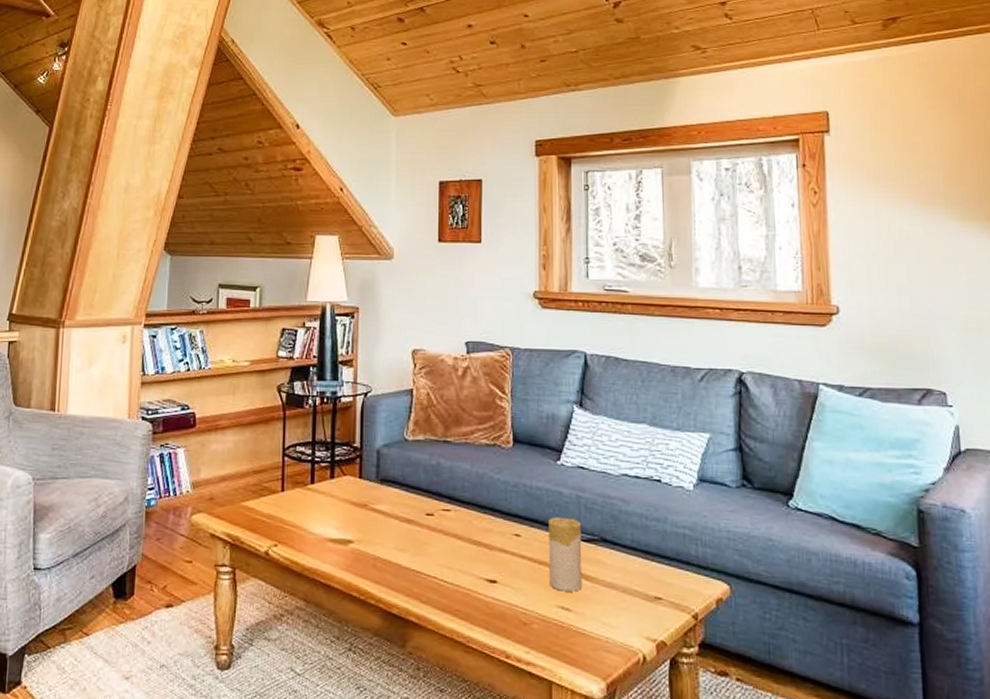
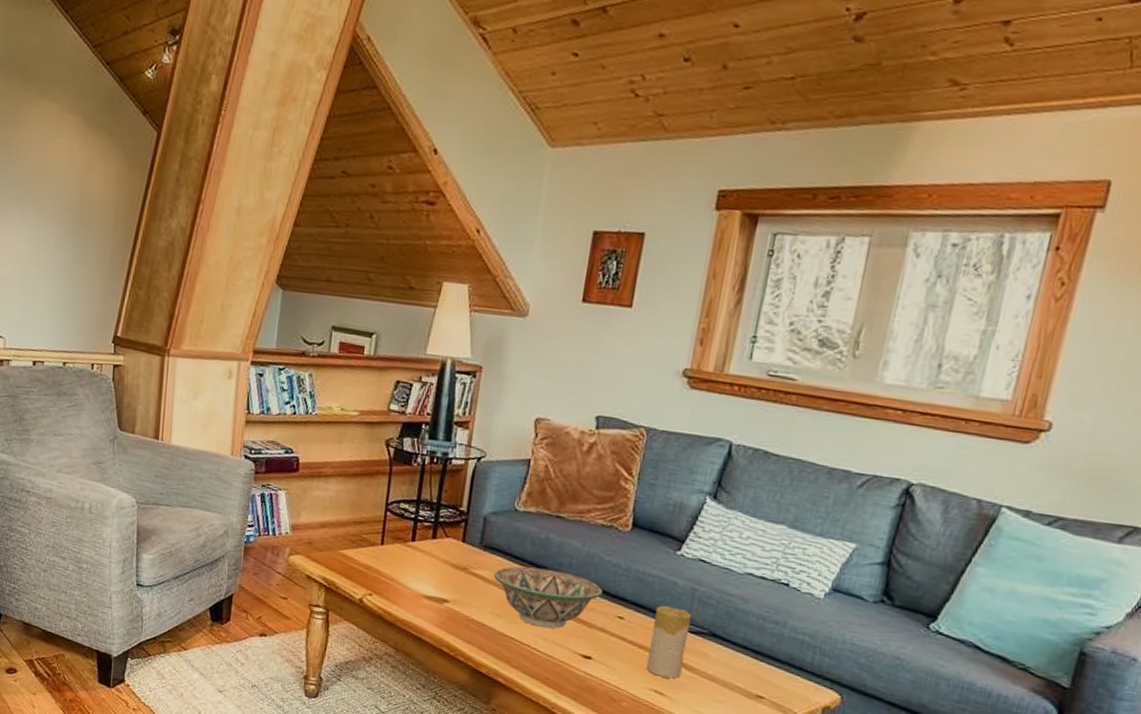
decorative bowl: none [393,494,496,557] -> present [493,566,602,629]

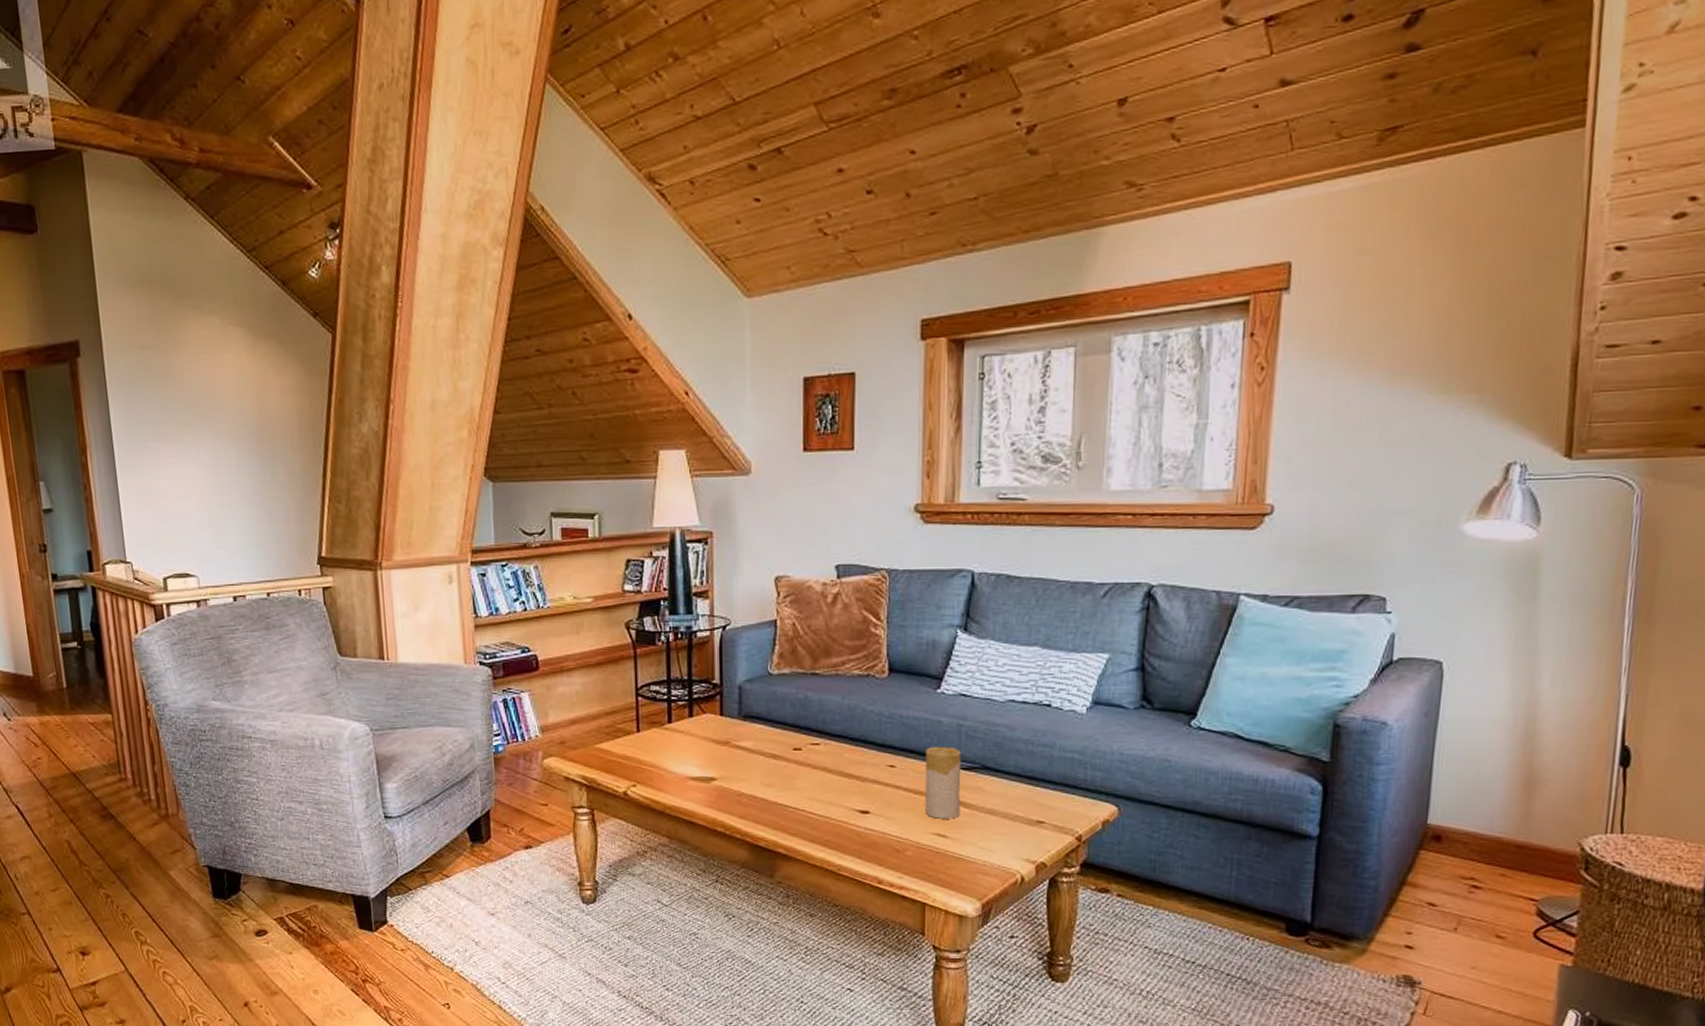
decorative bowl: present [493,566,602,629] -> none [757,729,869,790]

